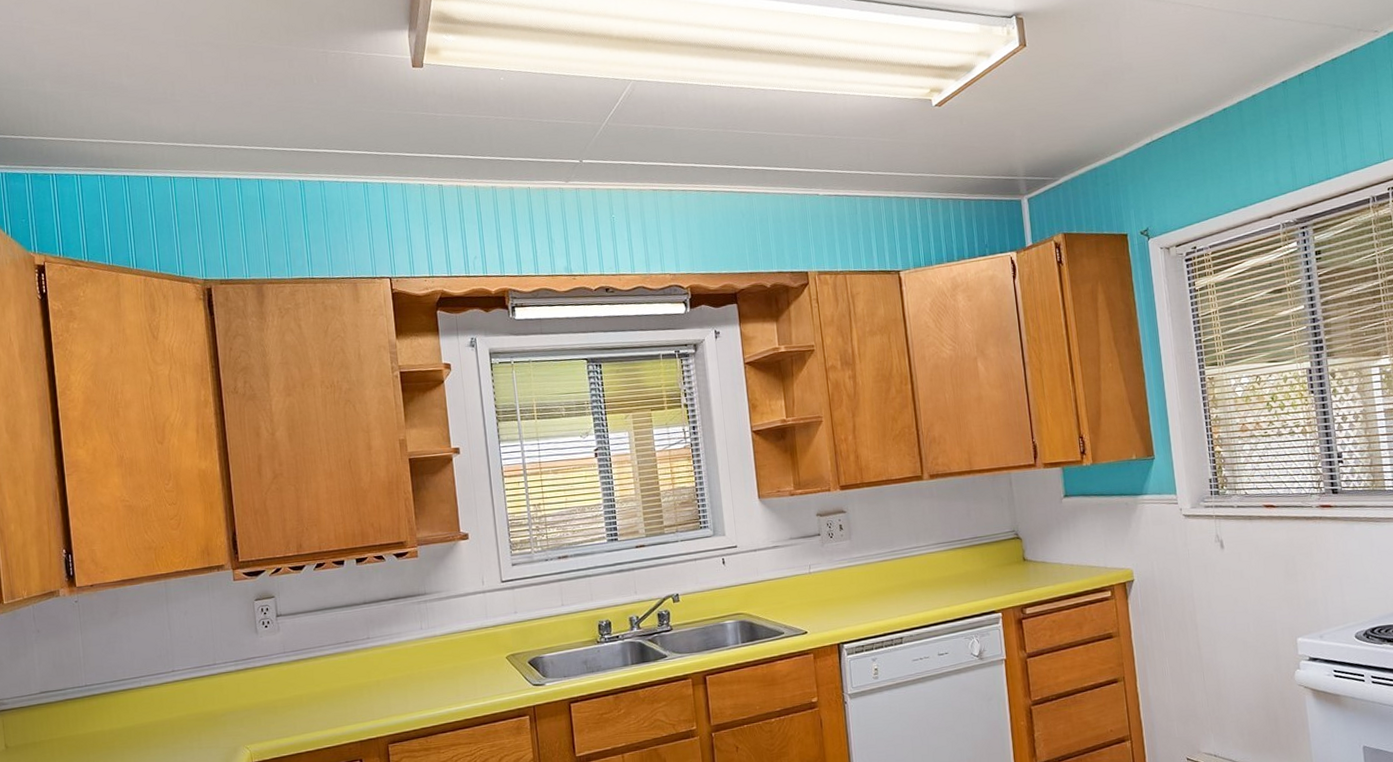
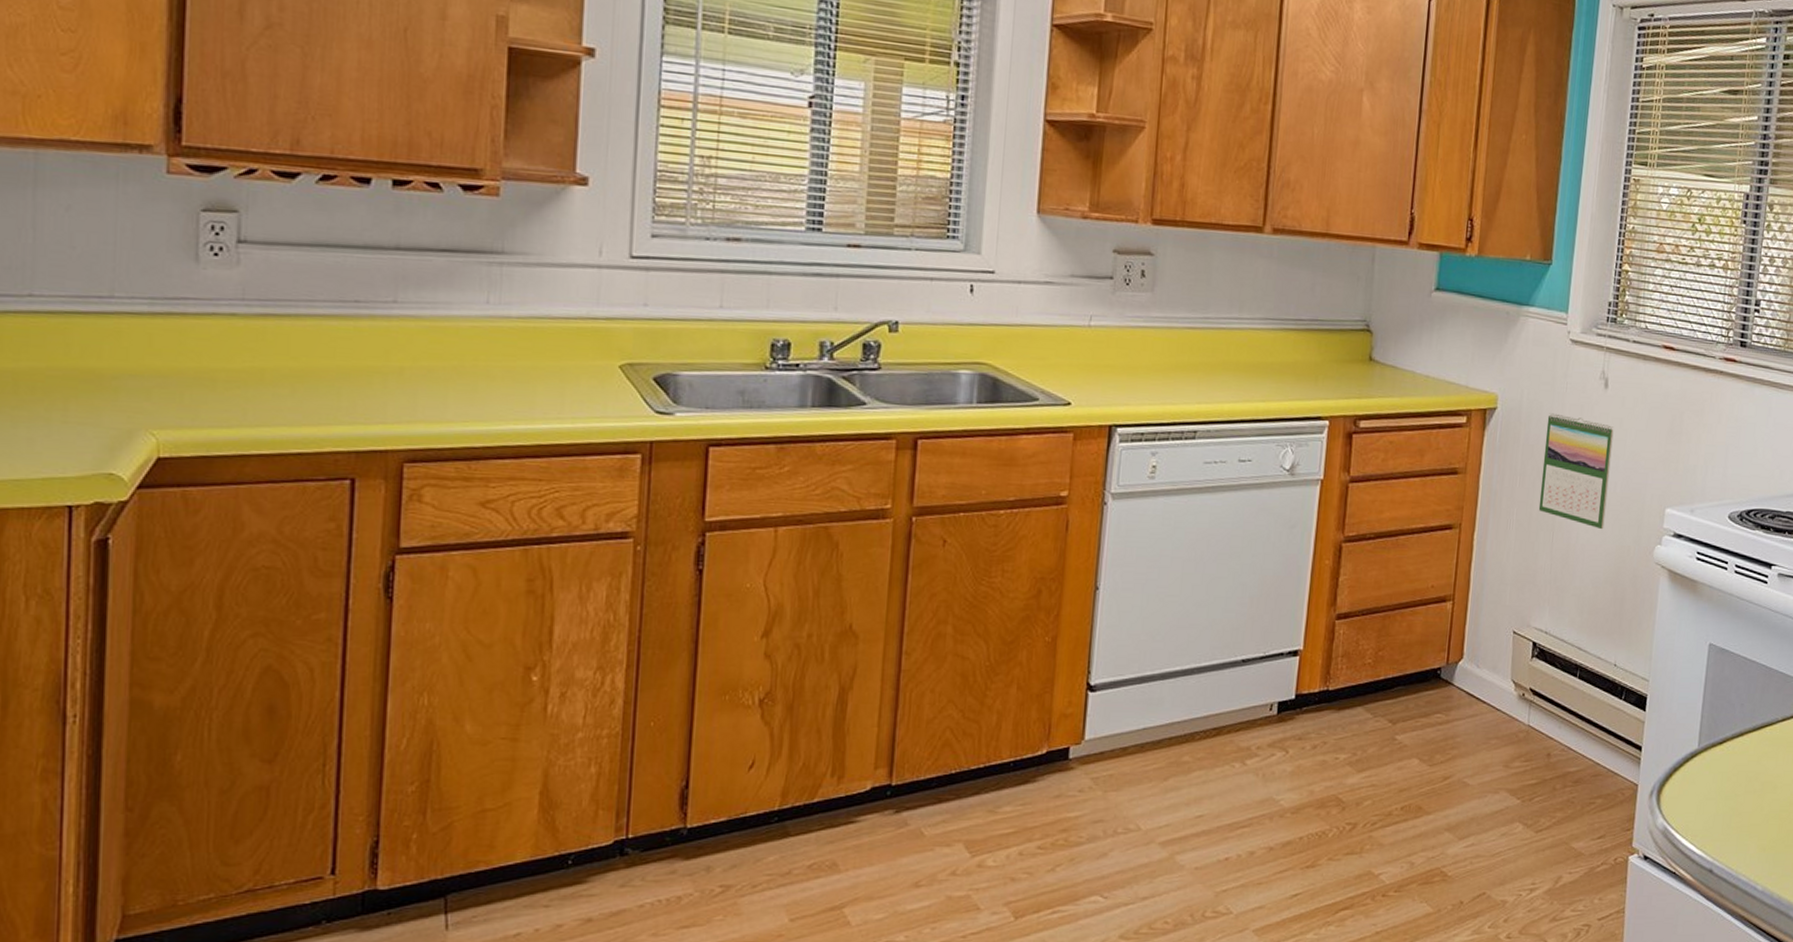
calendar: none [1178,576,1246,664] -> present [1538,413,1614,530]

